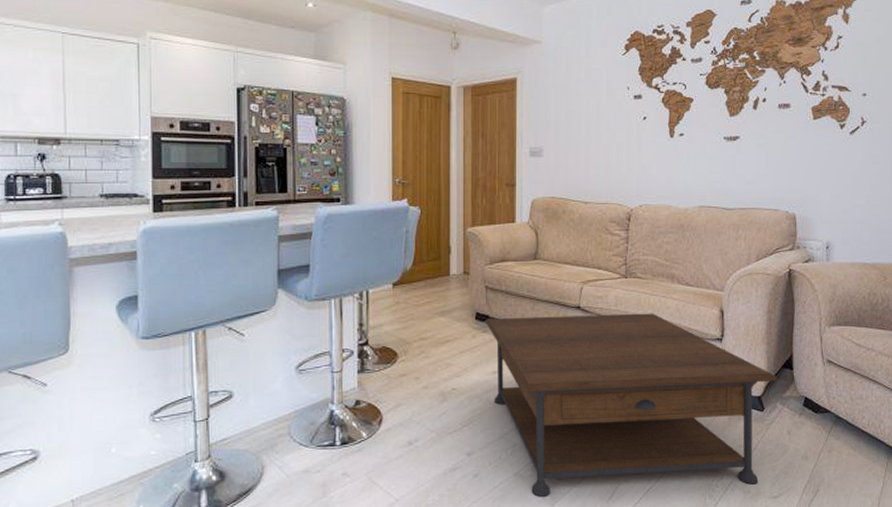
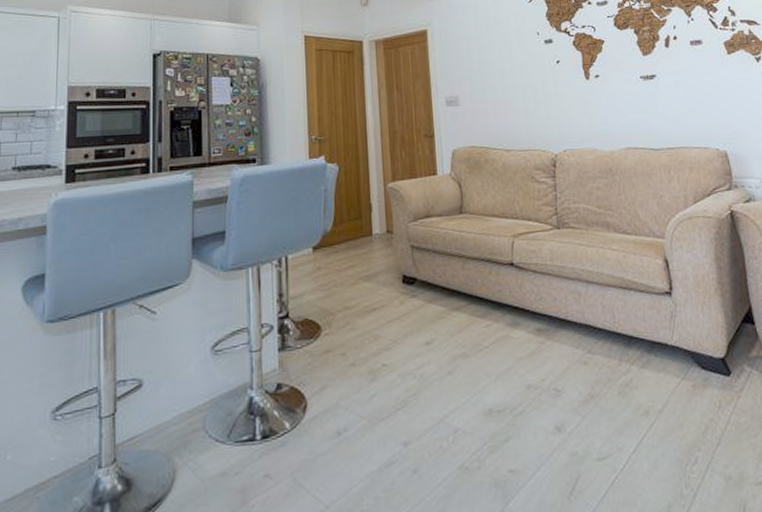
coffee table: present [484,313,777,497] -> none [412,266,740,495]

